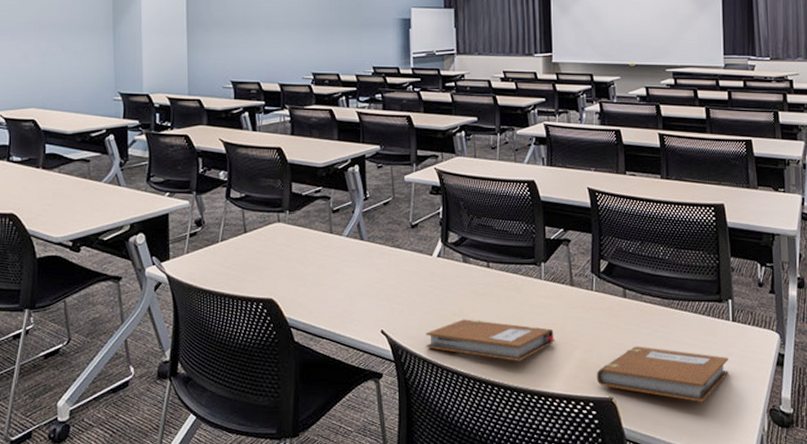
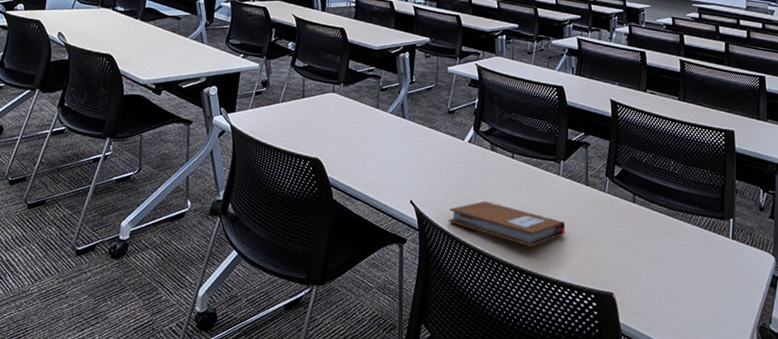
notebook: present [596,346,729,402] -> none [600,248,726,310]

